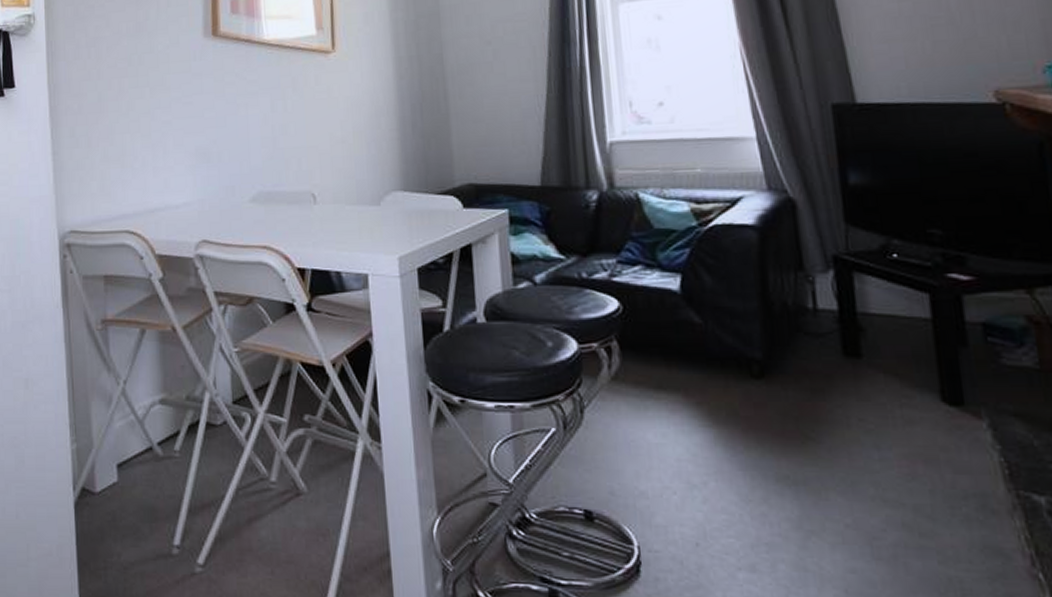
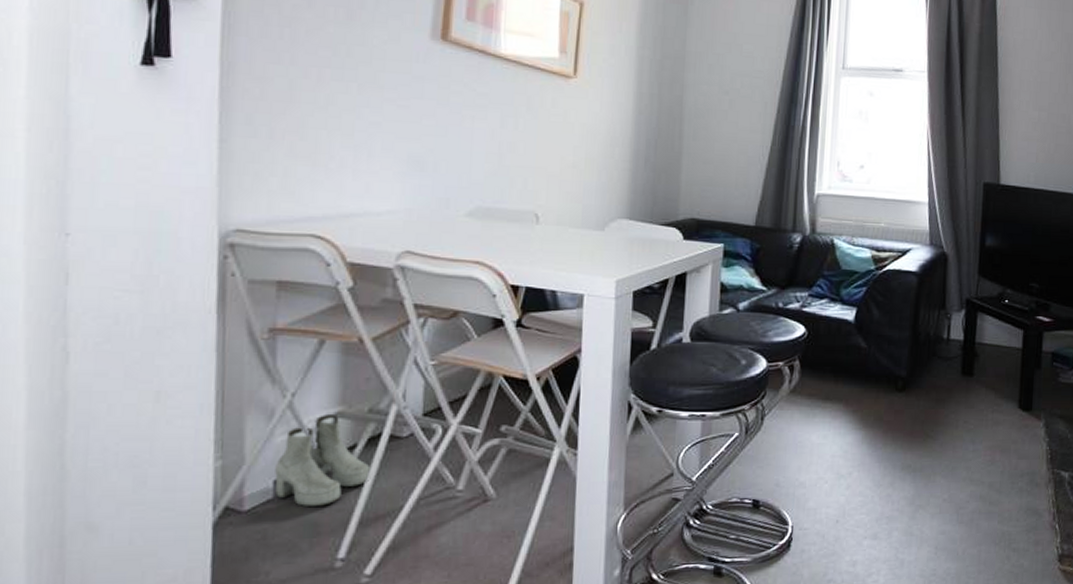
boots: none [117,401,194,491] -> present [275,414,371,506]

